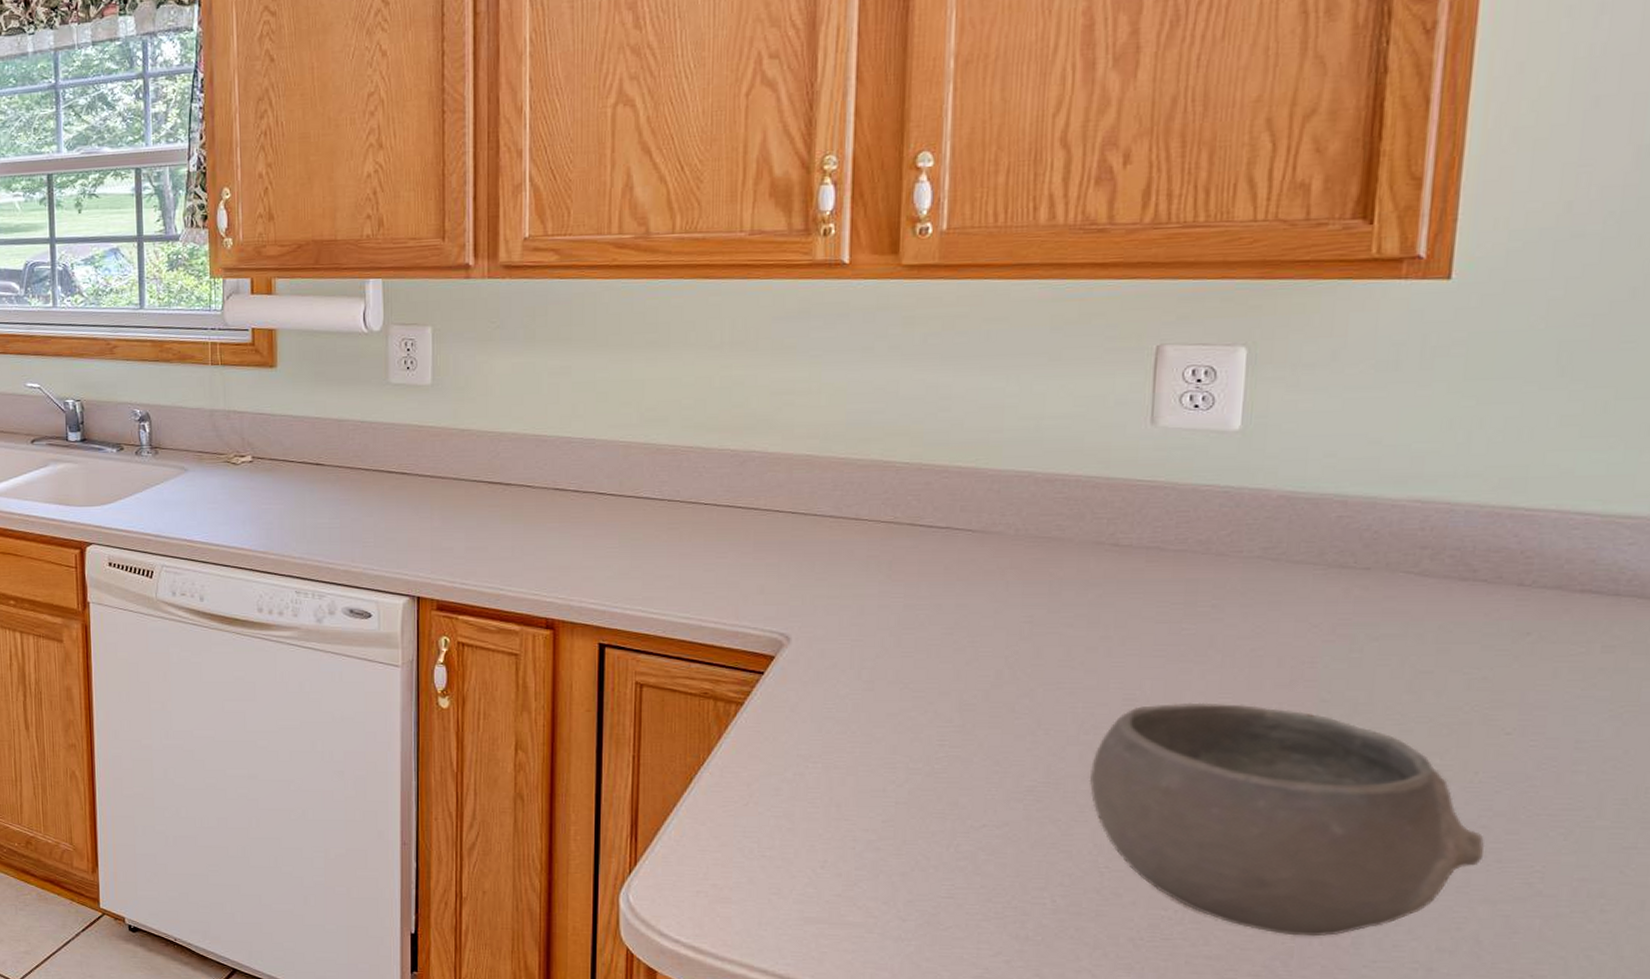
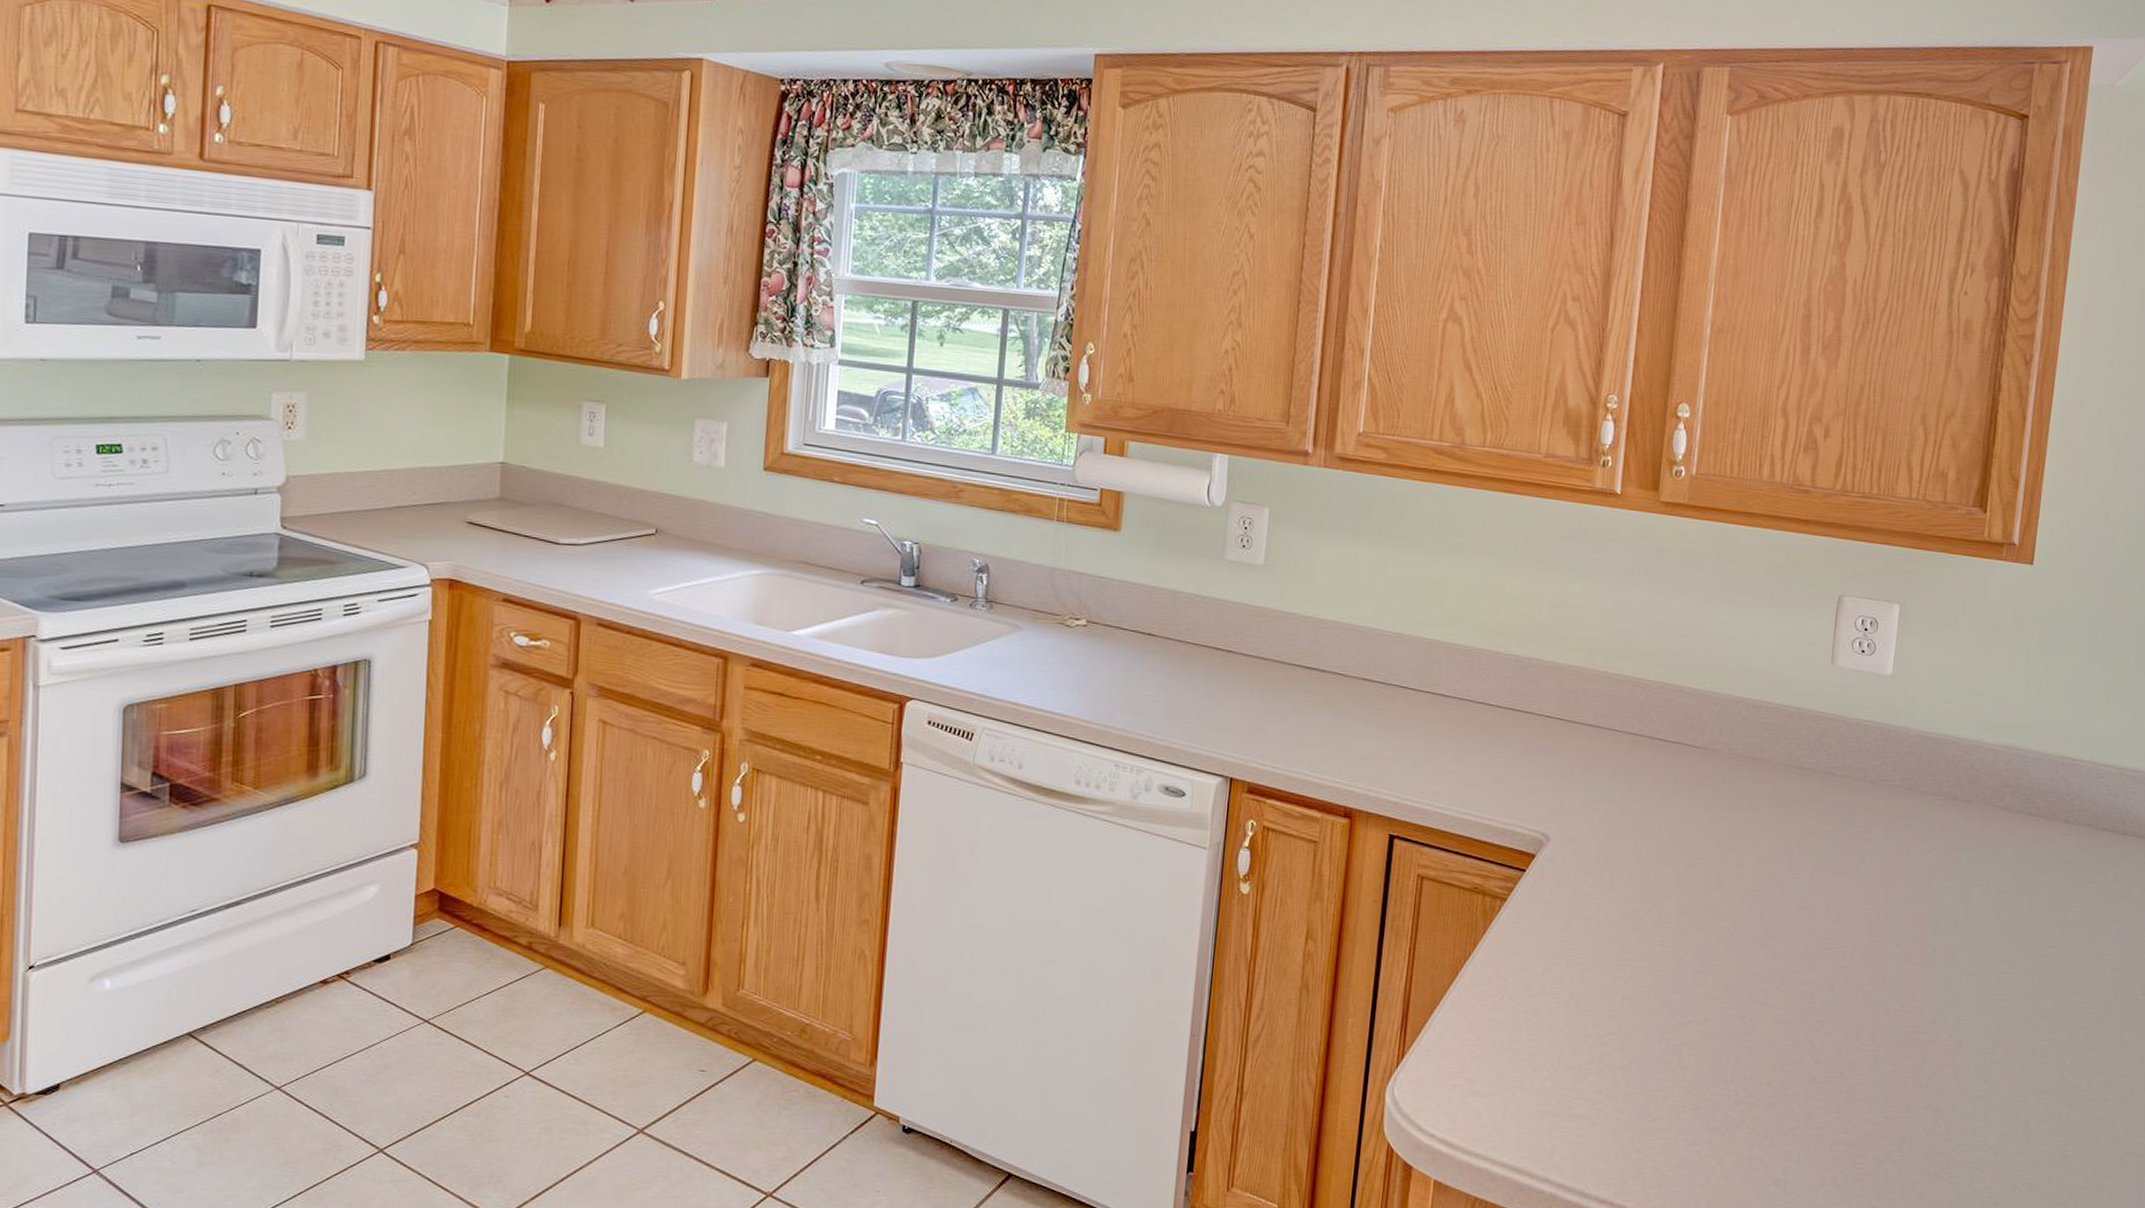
bowl: present [1089,702,1485,937] -> none [1769,912,2036,1124]

